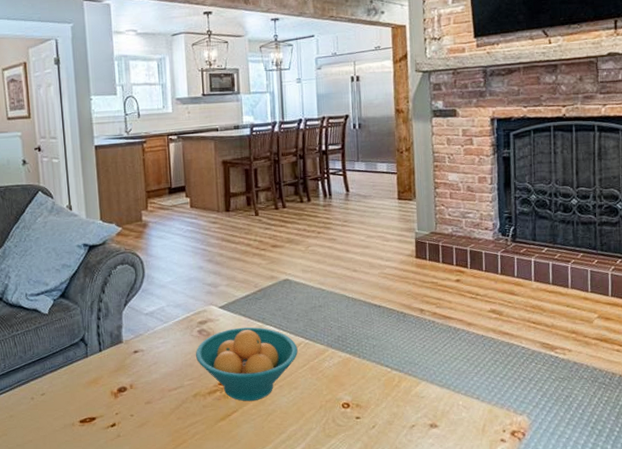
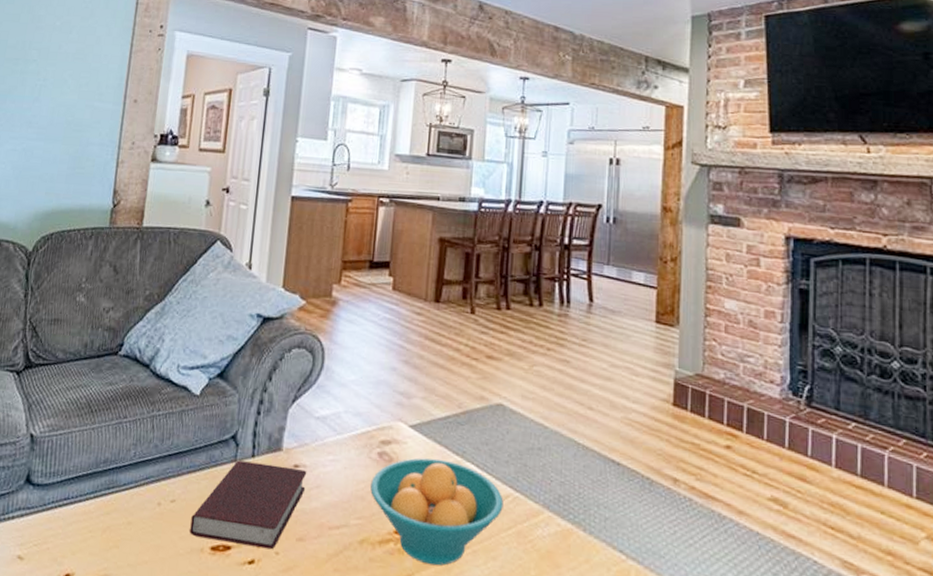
book: none [60,353,145,416] -> present [190,460,307,550]

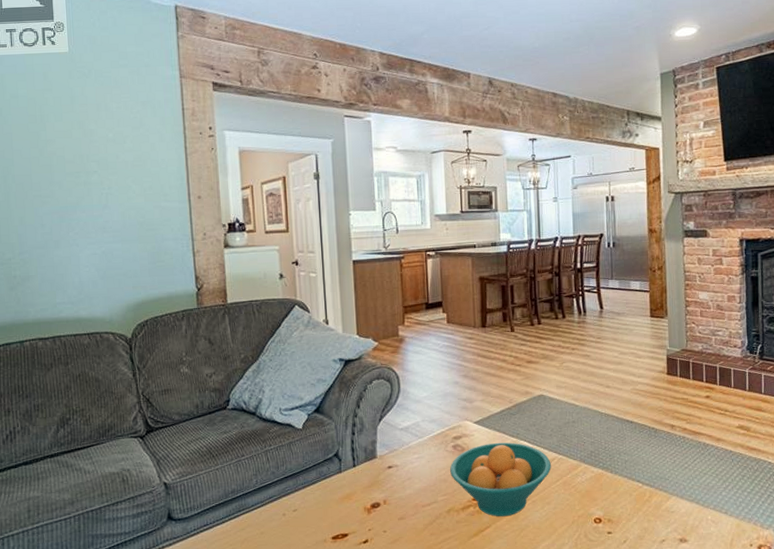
book: present [190,460,307,550] -> none [312,469,399,532]

